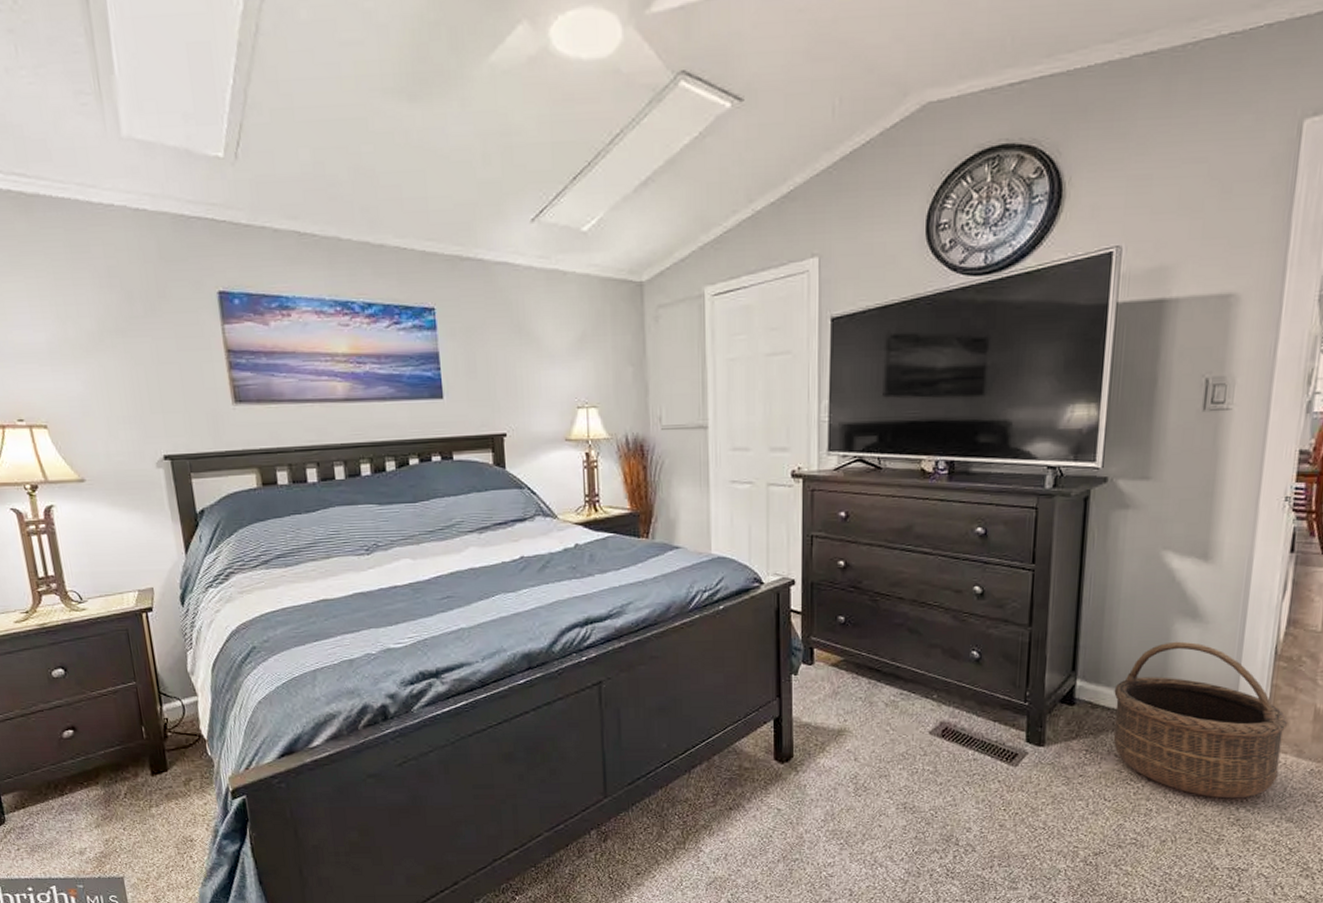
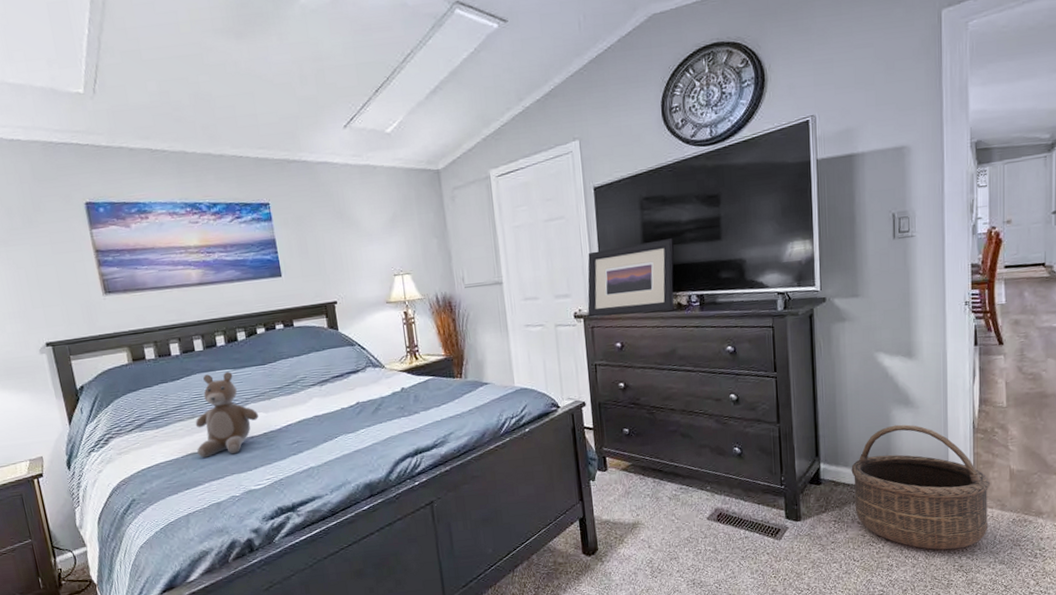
bear: none [330,506,405,606] -> present [195,371,259,458]
picture frame: none [809,388,925,479] -> present [587,238,675,317]

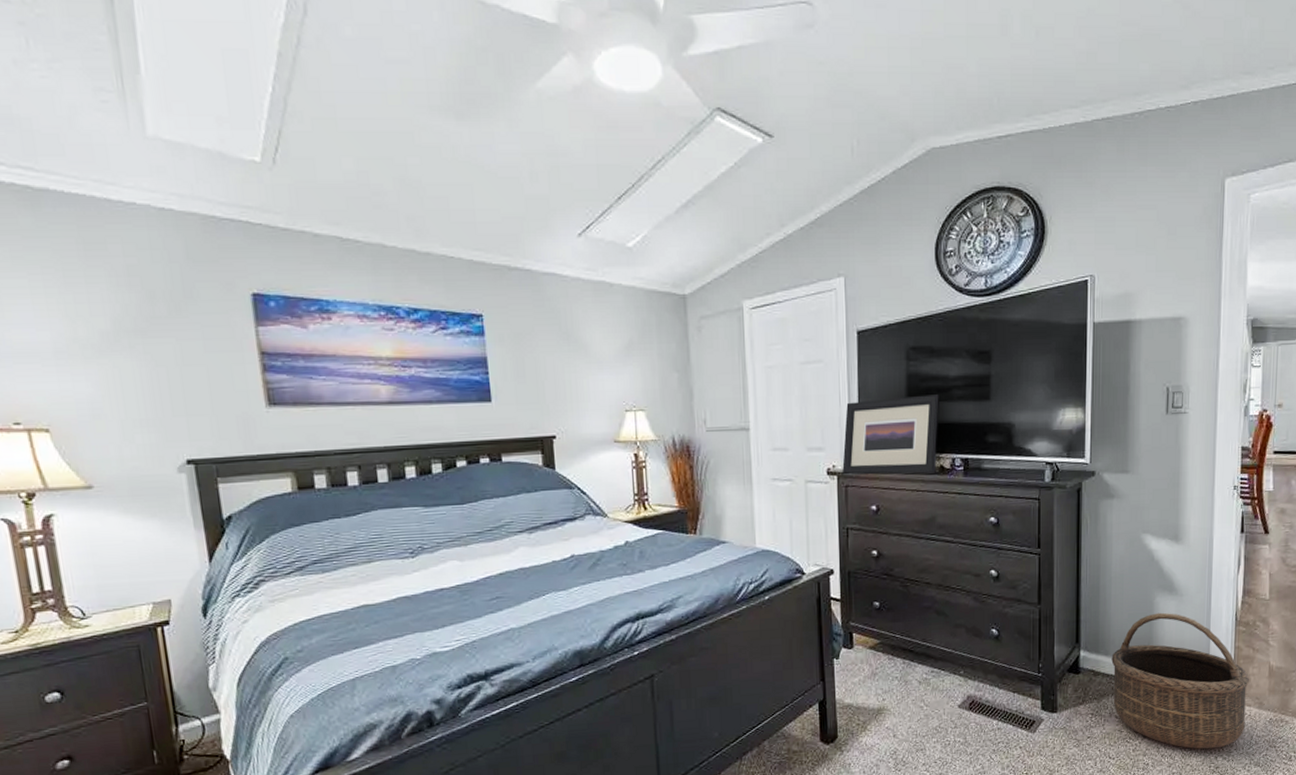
bear: present [195,371,259,458] -> none [371,509,452,611]

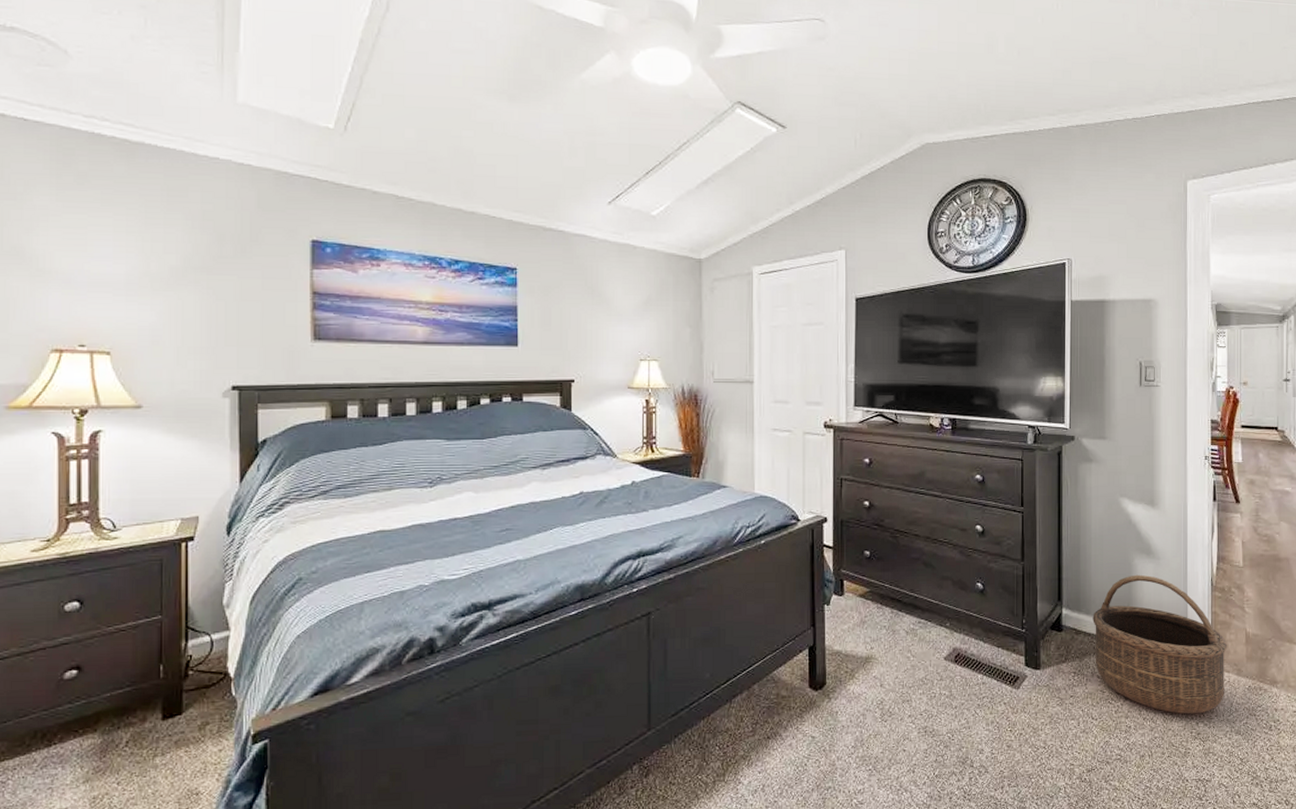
picture frame: present [842,394,941,476] -> none [838,358,931,431]

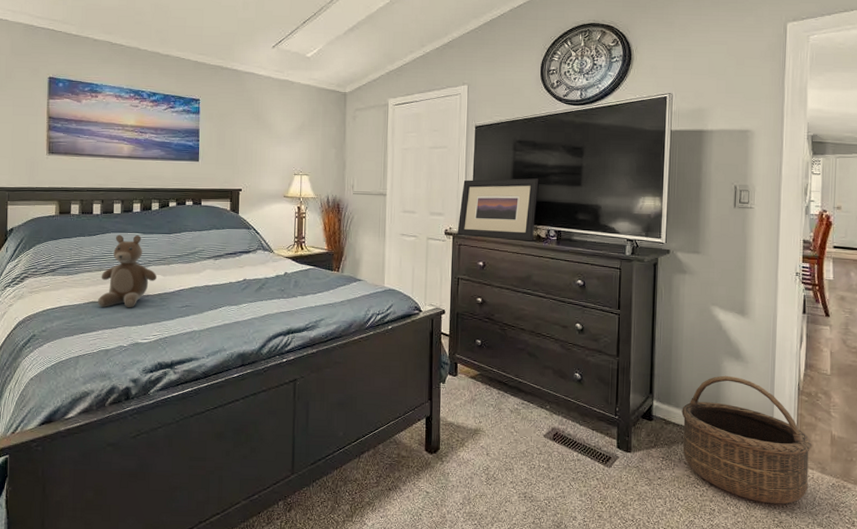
bear: none [388,441,468,537] -> present [98,234,157,308]
picture frame: none [838,358,931,431] -> present [457,178,540,241]

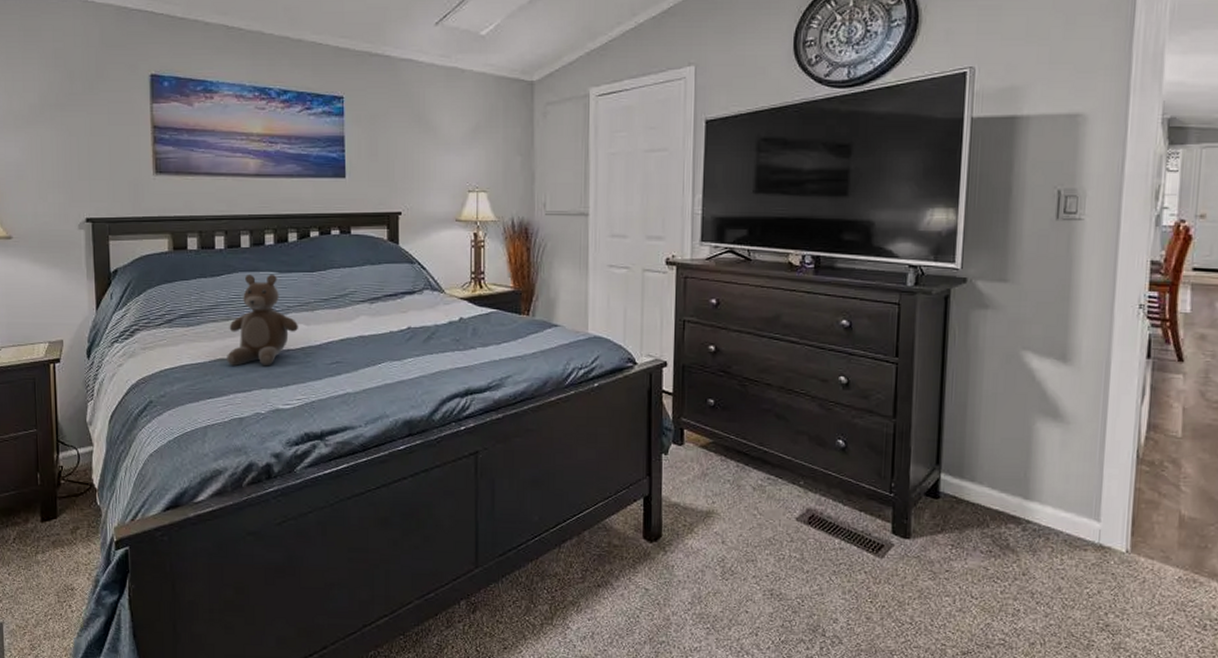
picture frame: present [457,178,540,241] -> none [682,188,792,270]
basket: present [681,375,813,504] -> none [978,440,1154,603]

